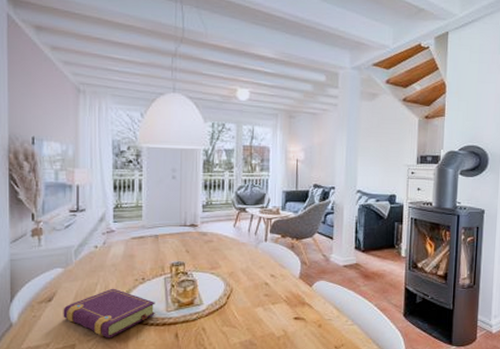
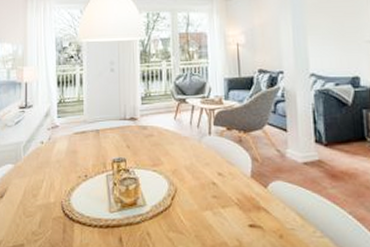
book: present [63,288,155,339] -> none [13,185,98,240]

